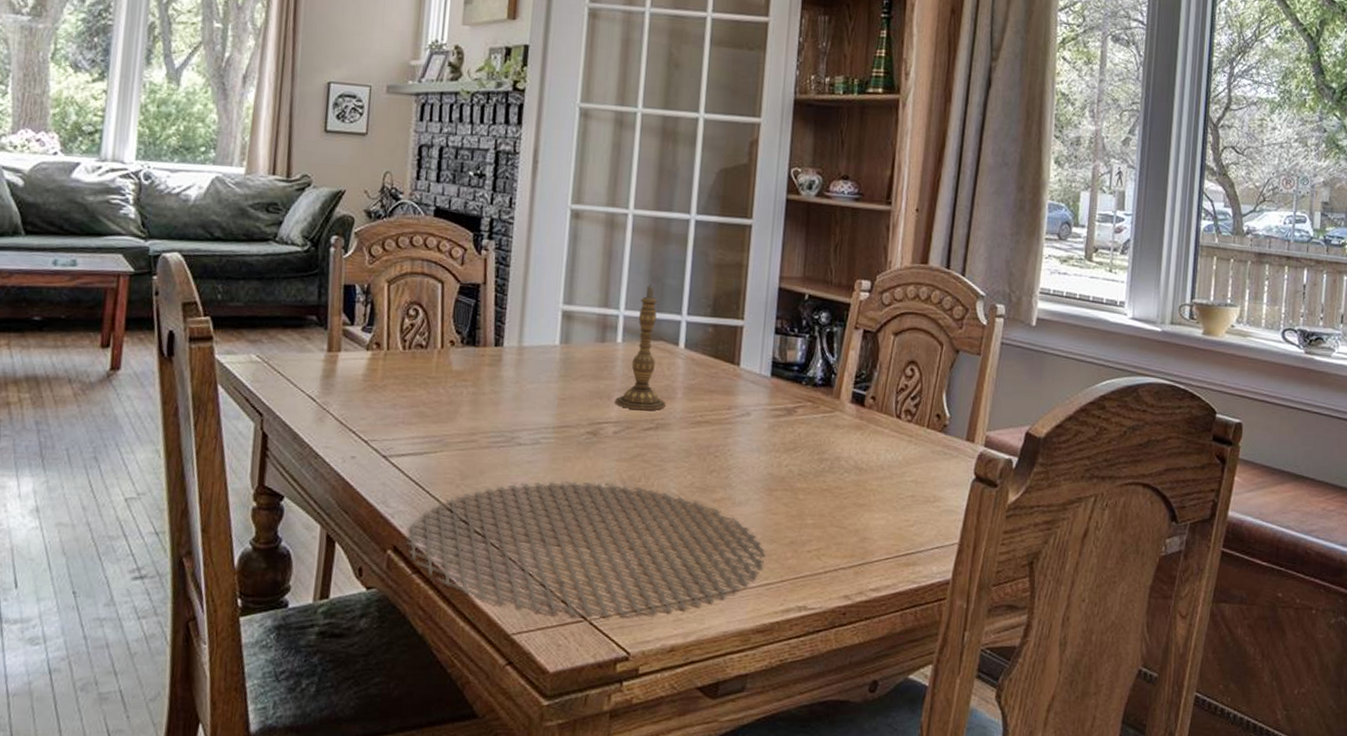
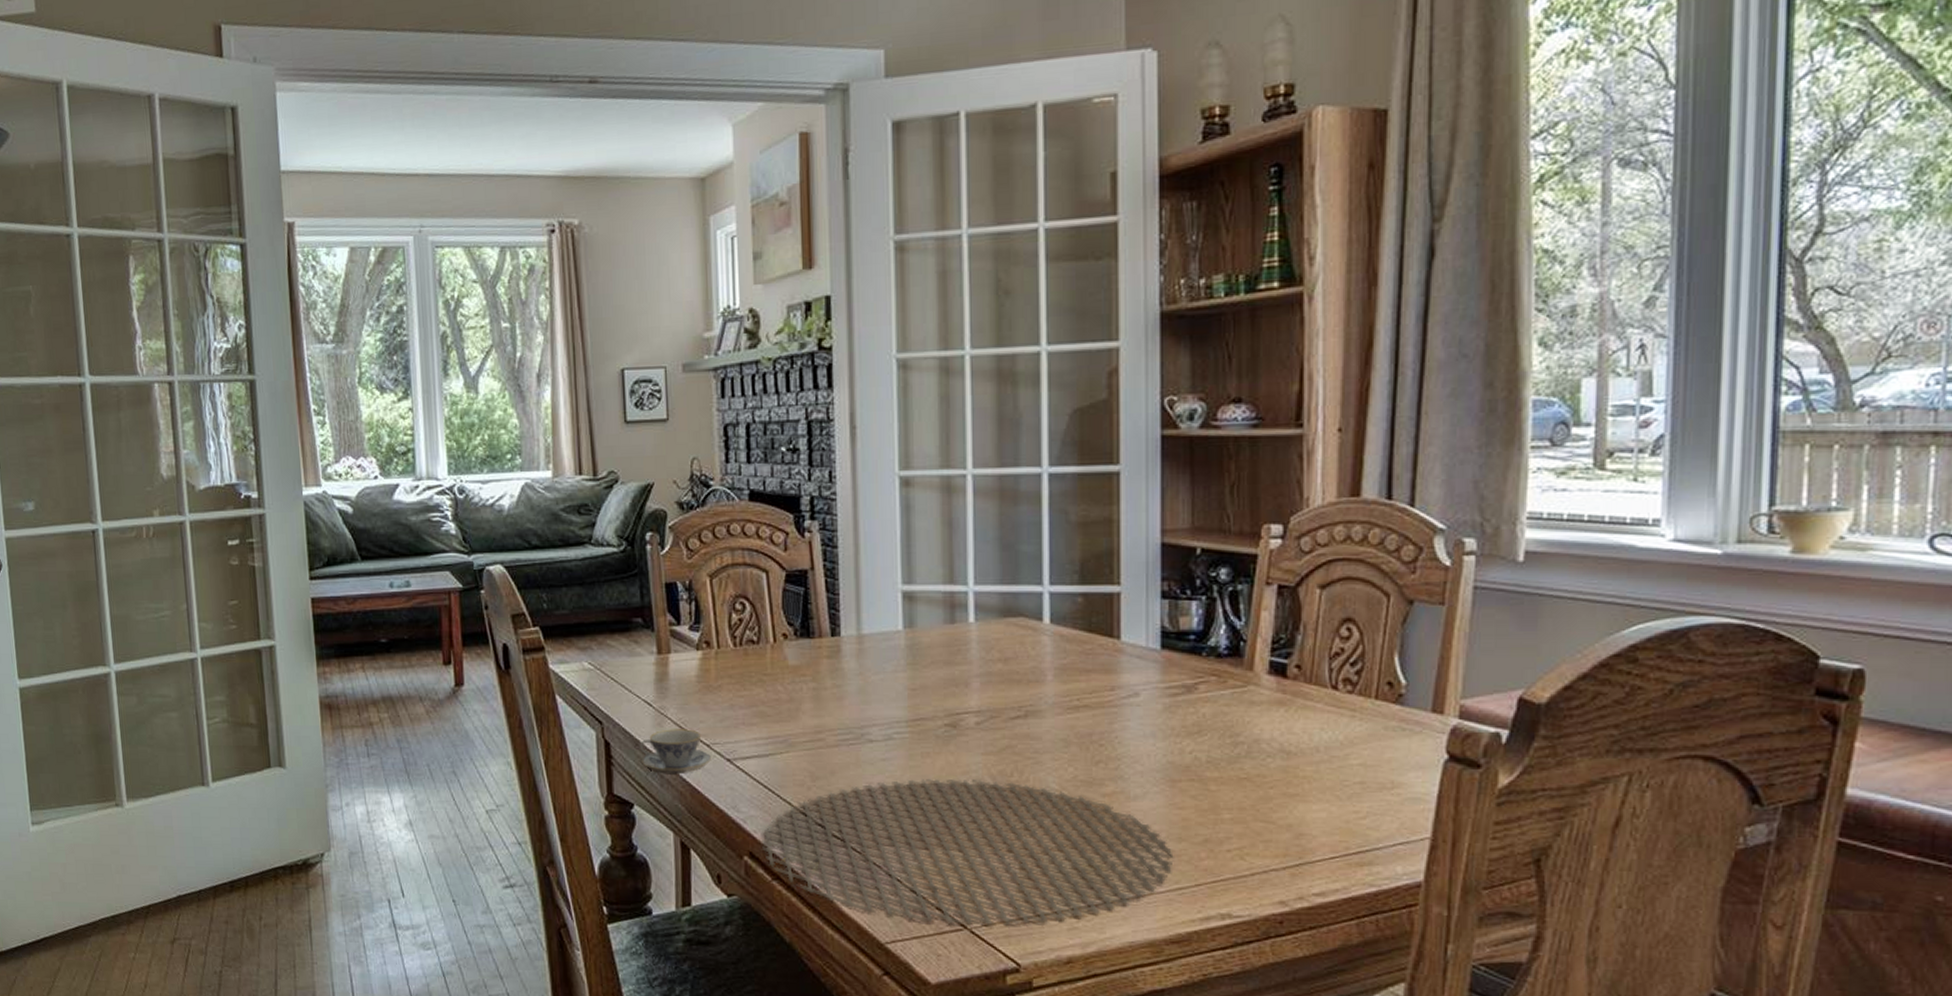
teacup: none [297,424,368,469] -> present [639,729,711,775]
candlestick: present [615,283,666,411] -> none [974,552,1034,697]

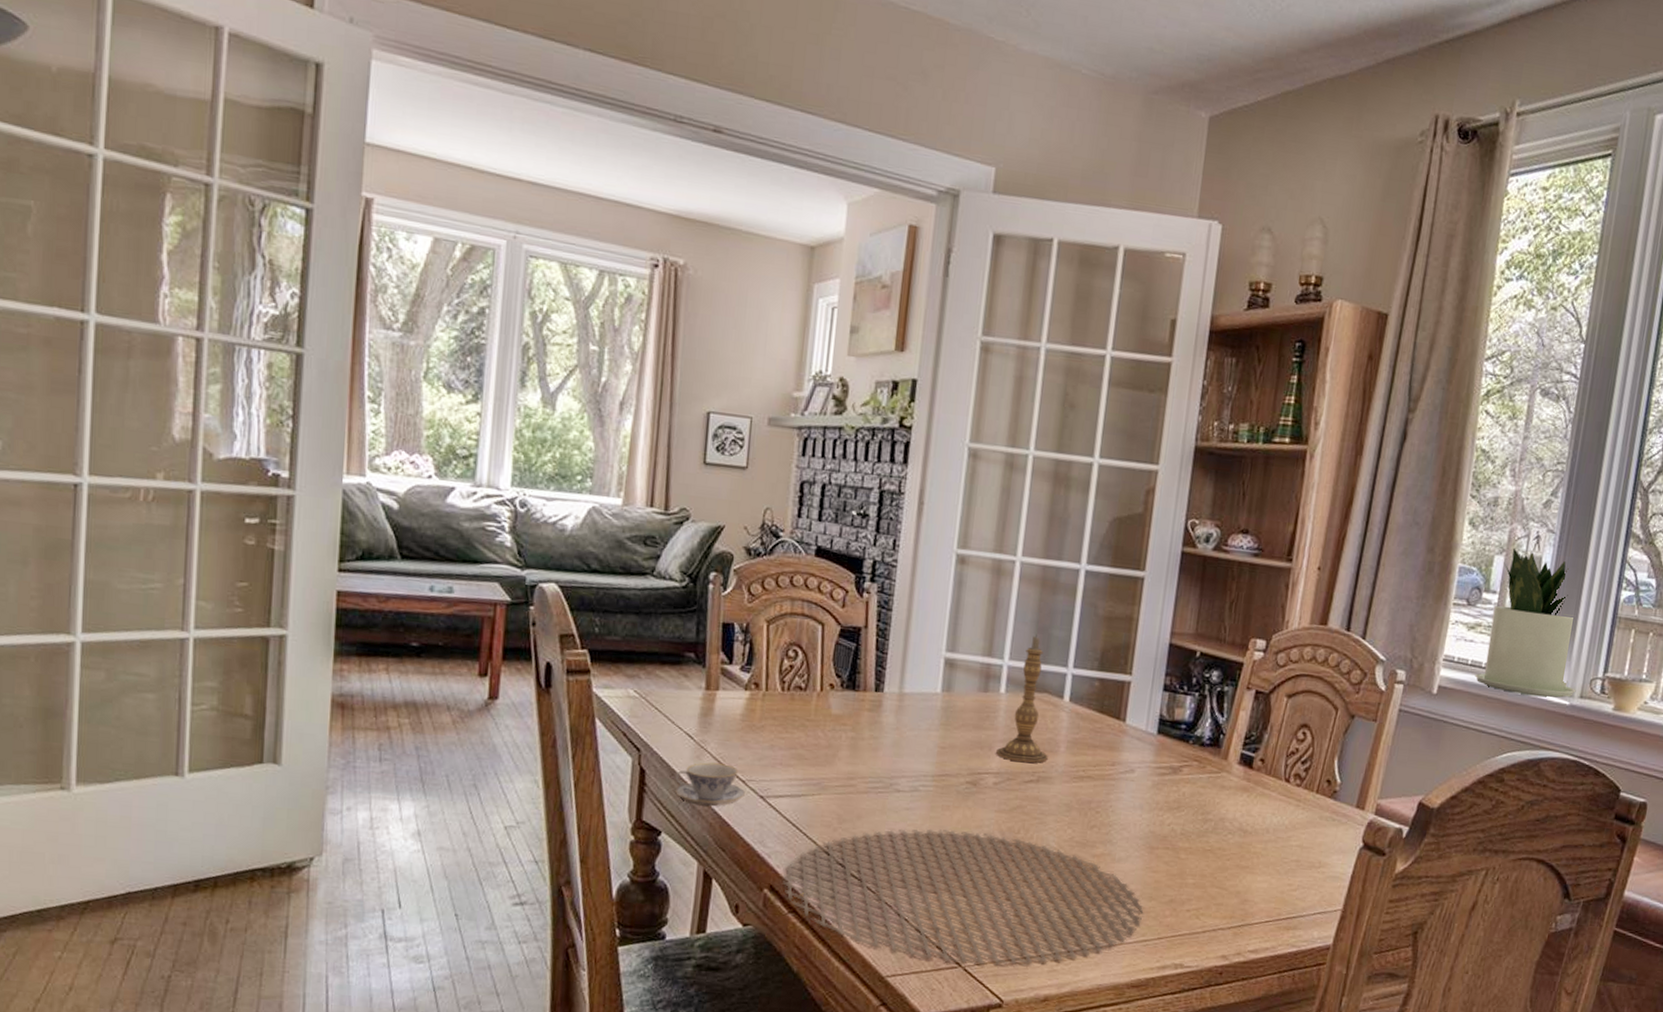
candlestick: none [974,552,1034,697] -> present [996,634,1048,763]
planter: none [1575,366,1730,549] -> present [1474,549,1576,698]

